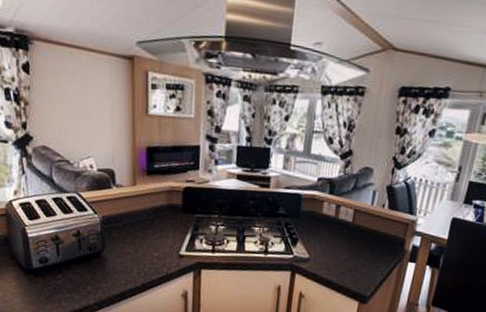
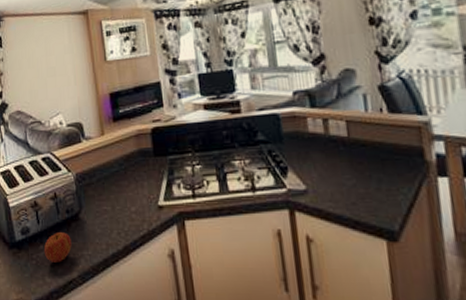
apple: none [62,265,91,291] -> present [43,232,72,262]

